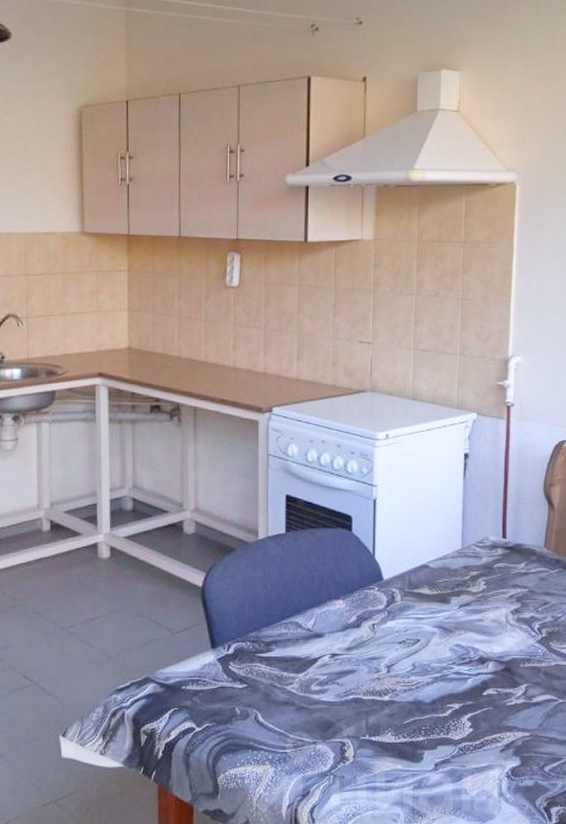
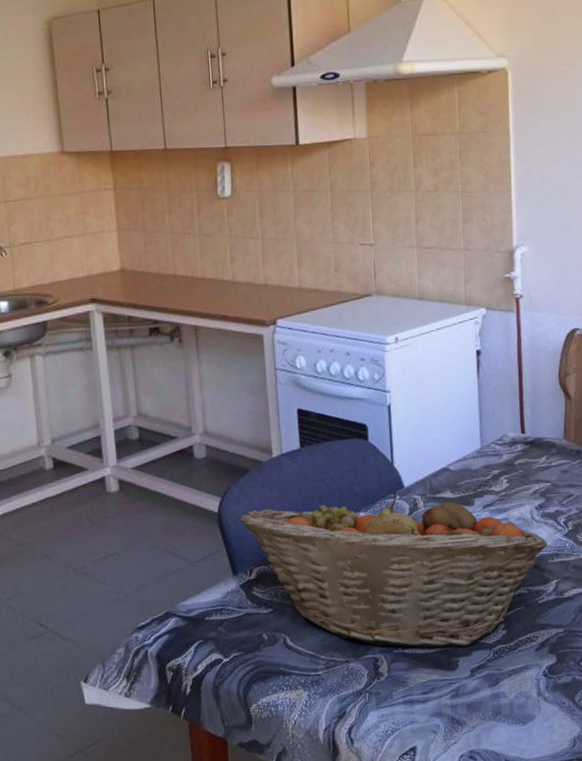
fruit basket: none [223,583,520,740] -> present [240,491,547,648]

